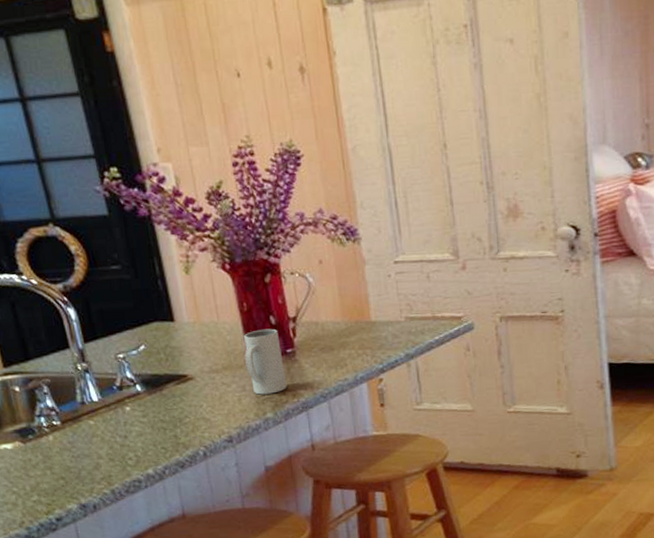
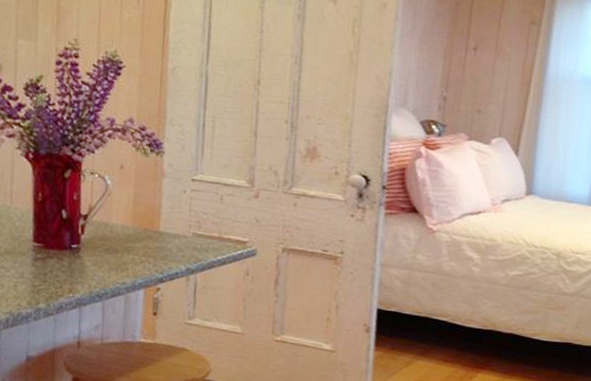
mug: present [244,328,287,395] -> none [29,221,68,285]

